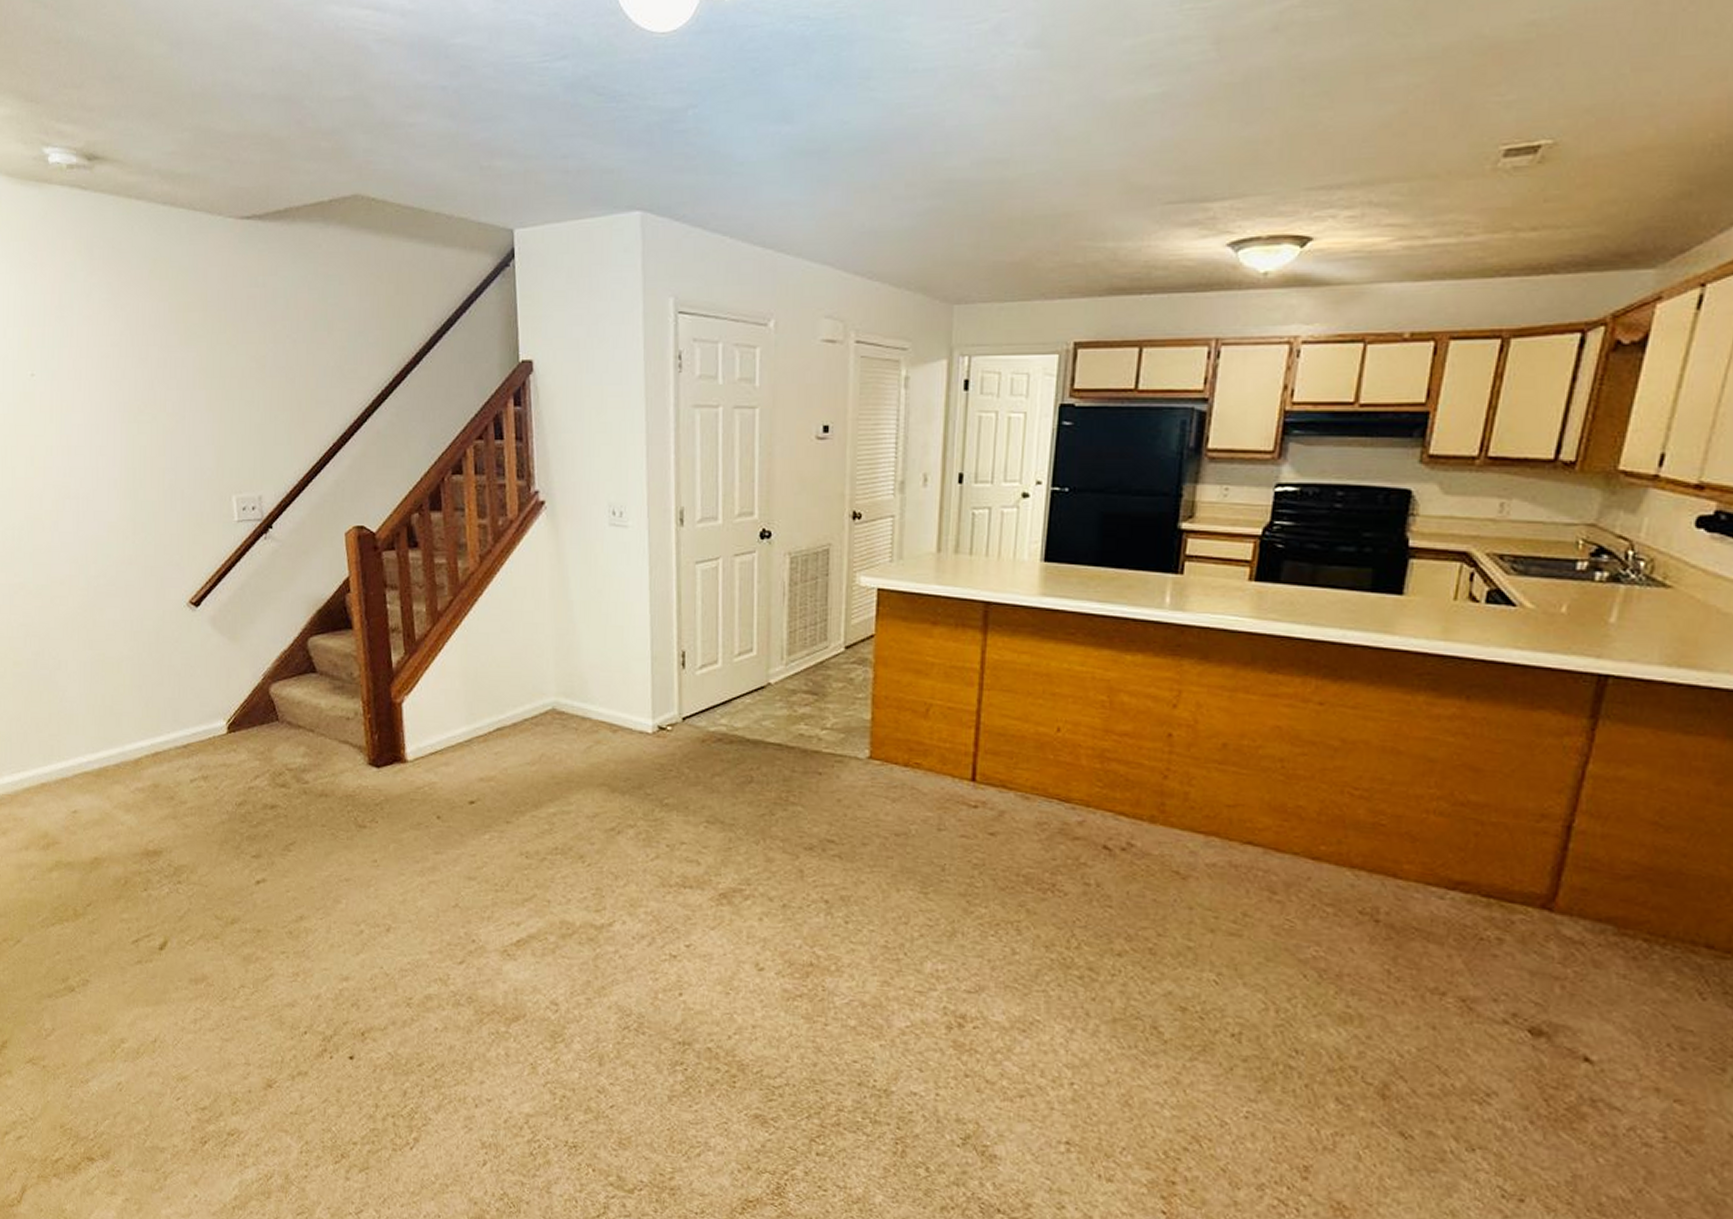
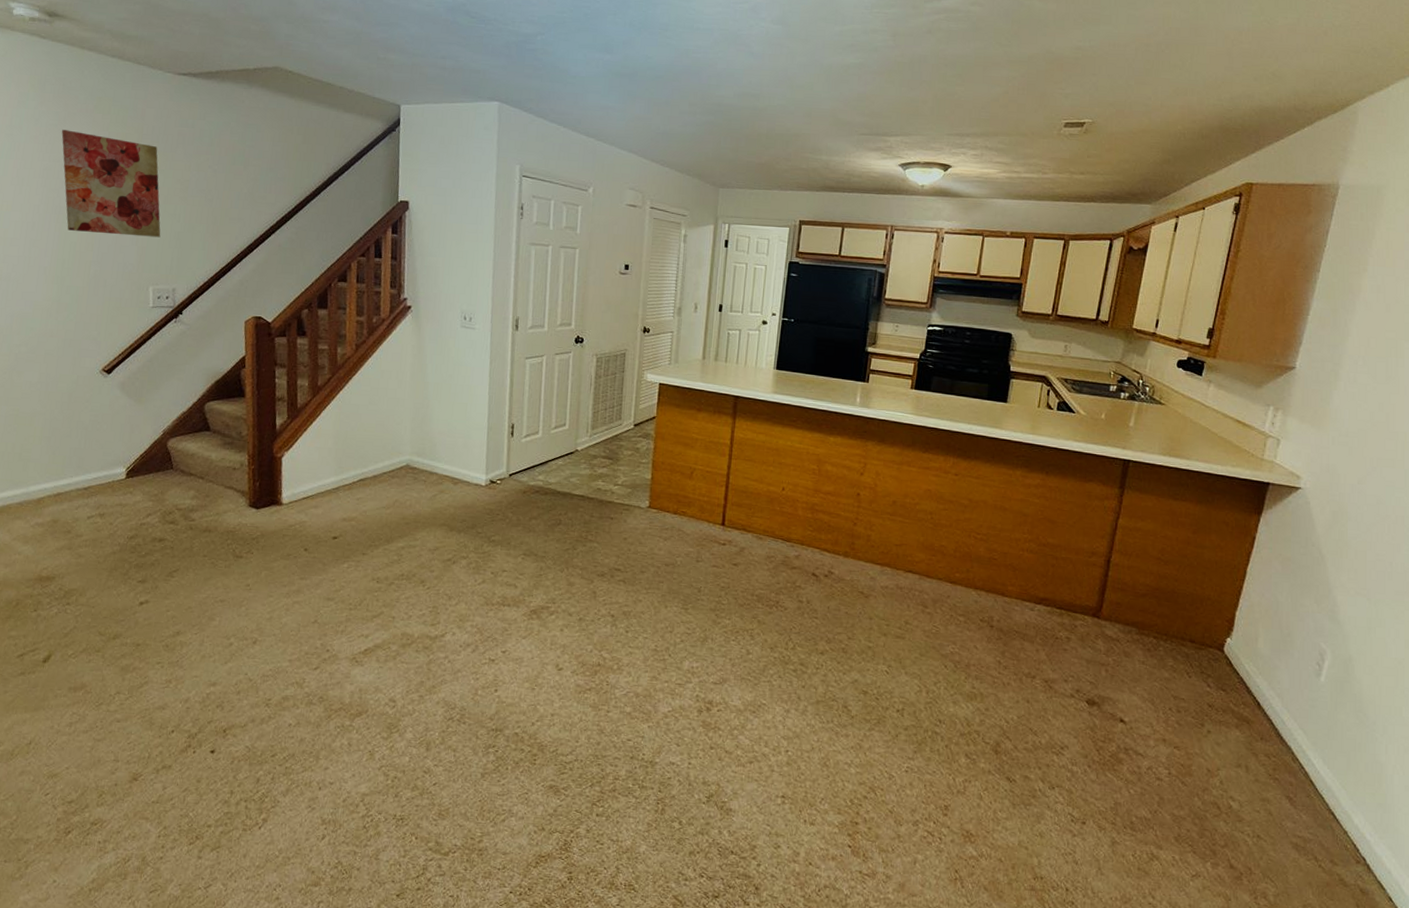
wall art: none [117,304,239,433] -> present [61,130,161,238]

